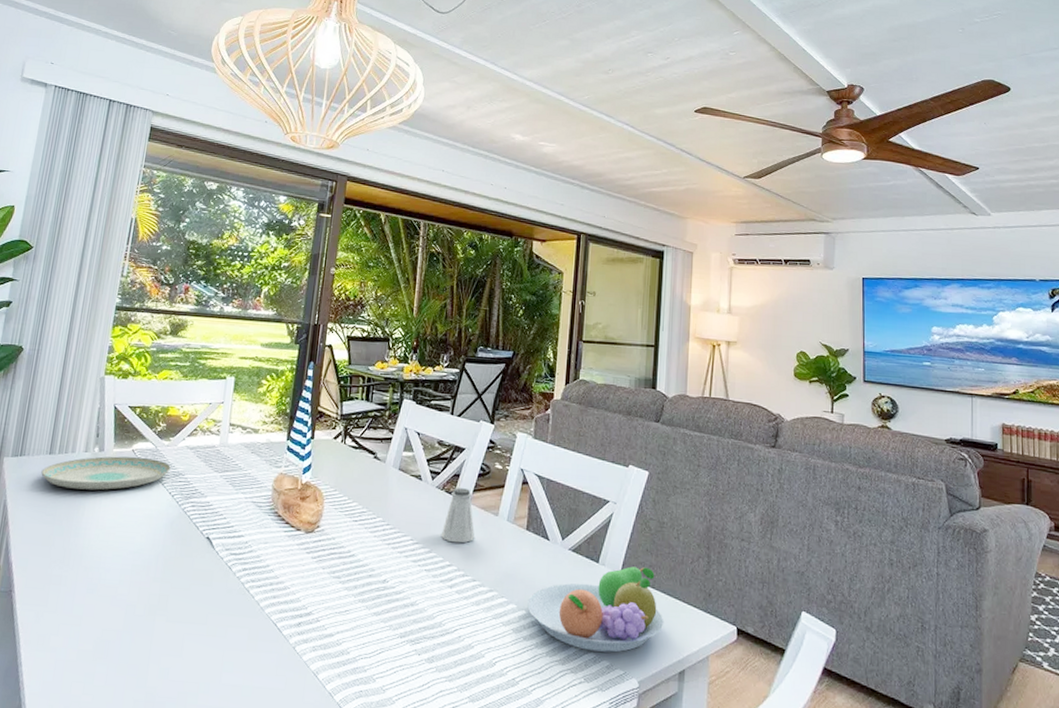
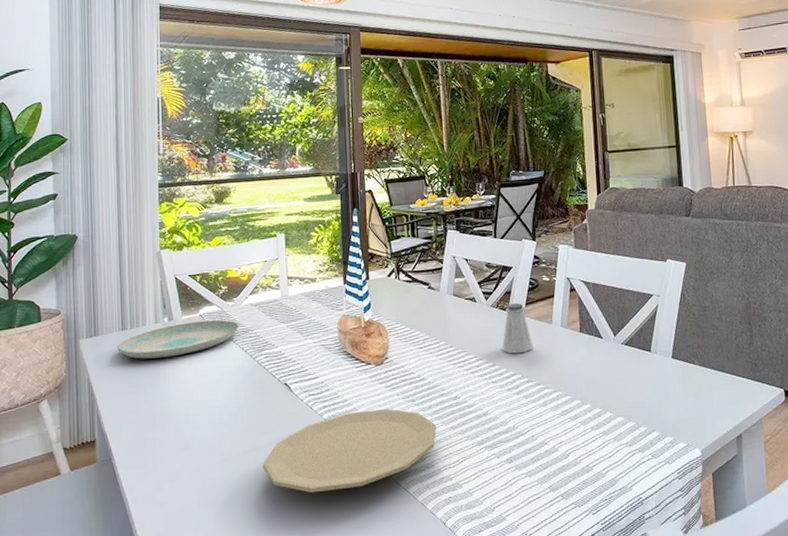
plate: none [168,579,360,664] -> present [262,409,437,493]
fruit bowl: present [527,566,664,653] -> none [590,349,718,431]

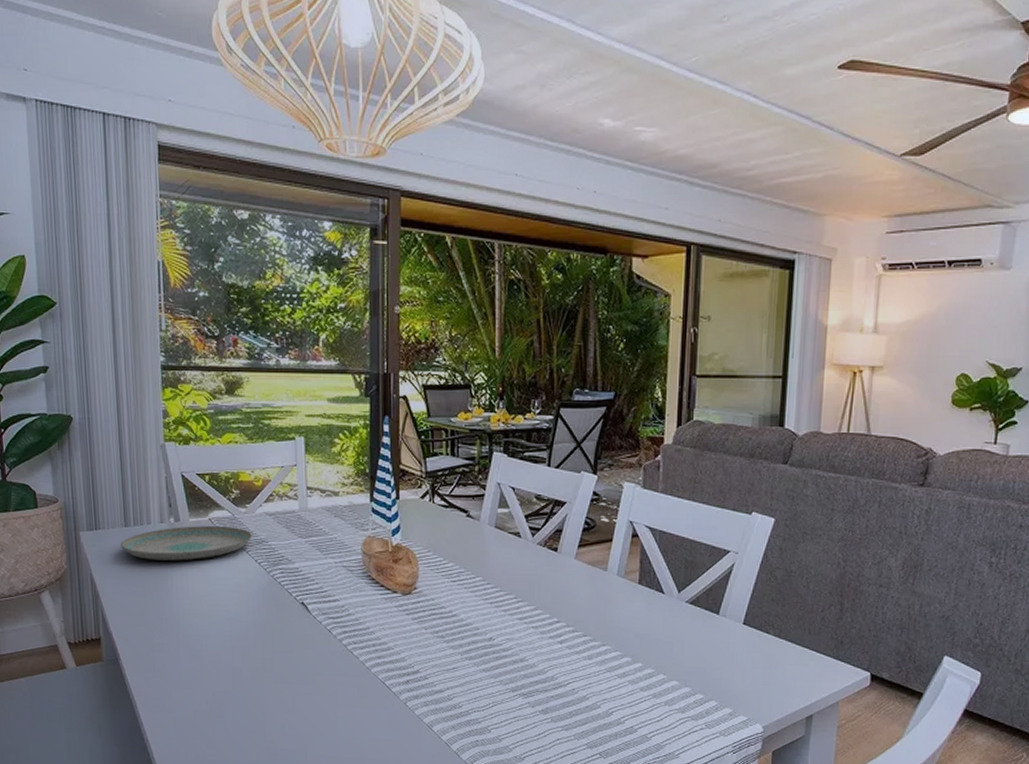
plate: present [262,409,437,493] -> none [276,641,467,719]
saltshaker: present [501,303,534,354] -> none [546,544,583,600]

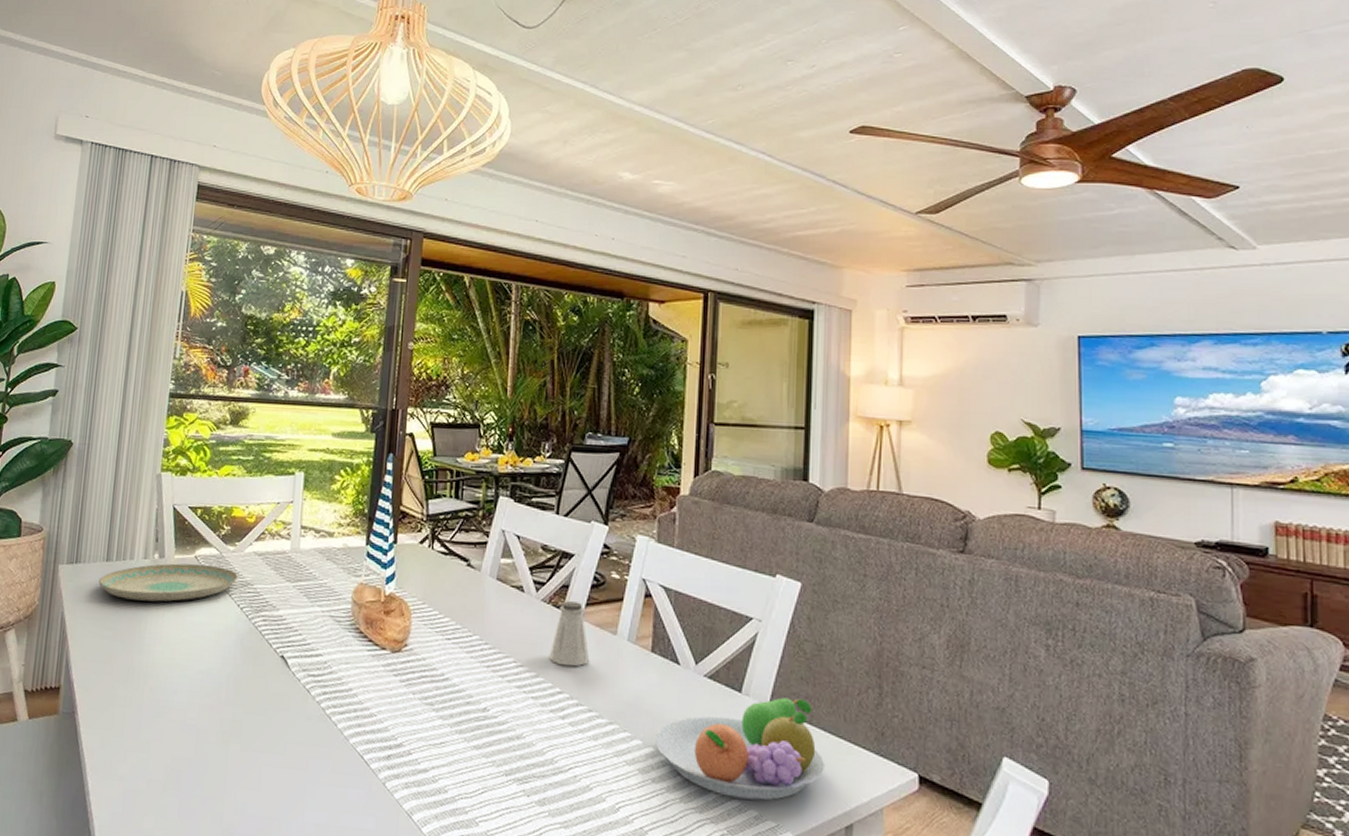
saltshaker: none [546,544,583,600] -> present [548,601,590,667]
fruit bowl: none [643,617,791,700] -> present [655,697,826,801]

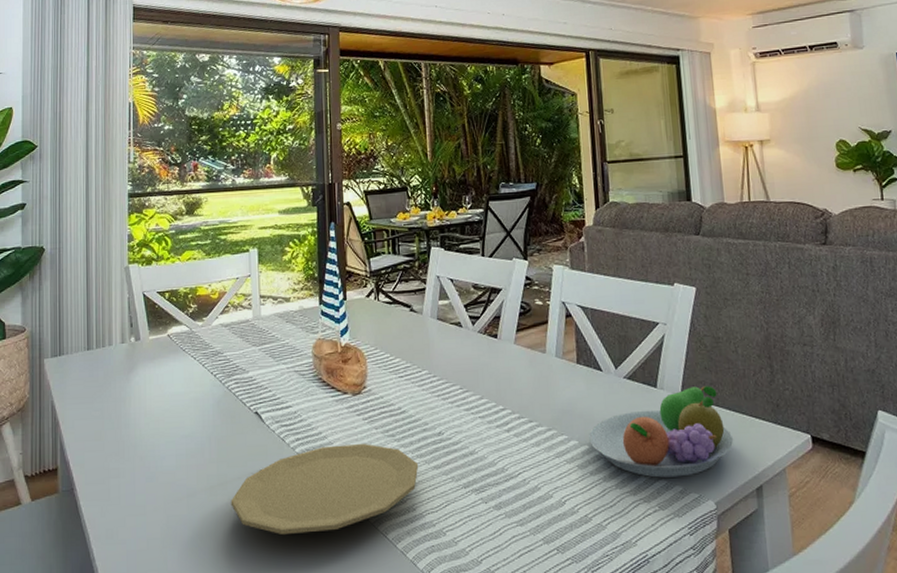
plate: present [99,563,238,602] -> none [82,341,208,382]
plate: none [243,705,457,802] -> present [230,444,419,534]
saltshaker: present [548,601,590,667] -> none [489,329,526,386]

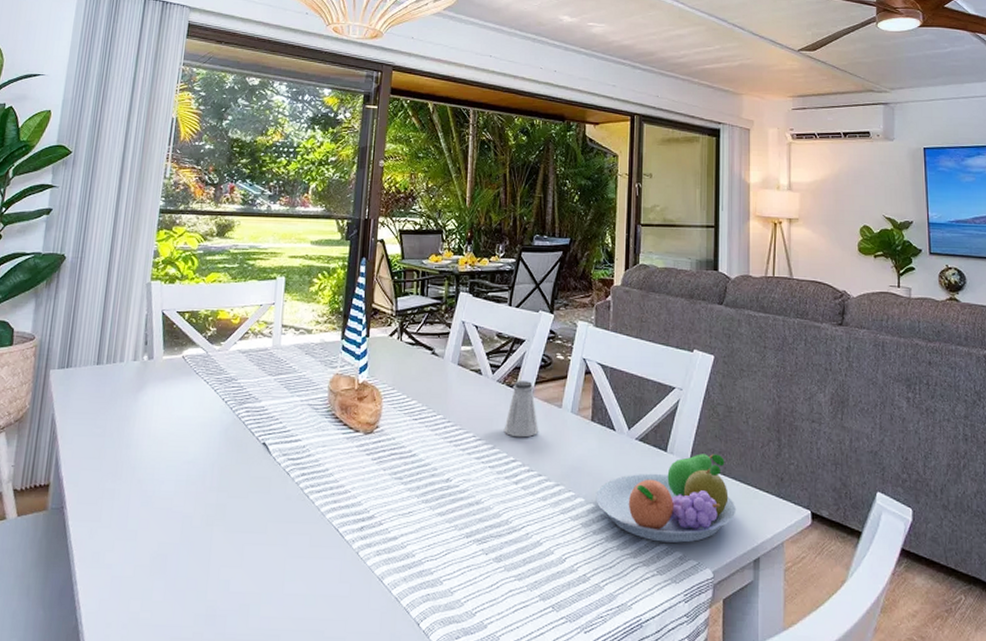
plate: present [230,444,419,534] -> none [226,483,423,572]
saltshaker: none [489,329,526,386] -> present [503,381,539,438]

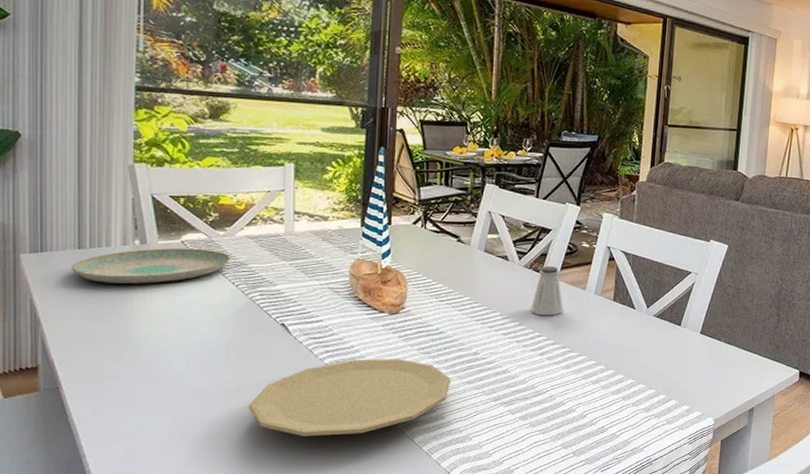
plate: none [89,363,223,400] -> present [71,248,230,284]
plate: none [226,483,423,572] -> present [248,359,452,436]
fruit bowl: present [596,453,737,543] -> none [615,327,738,399]

